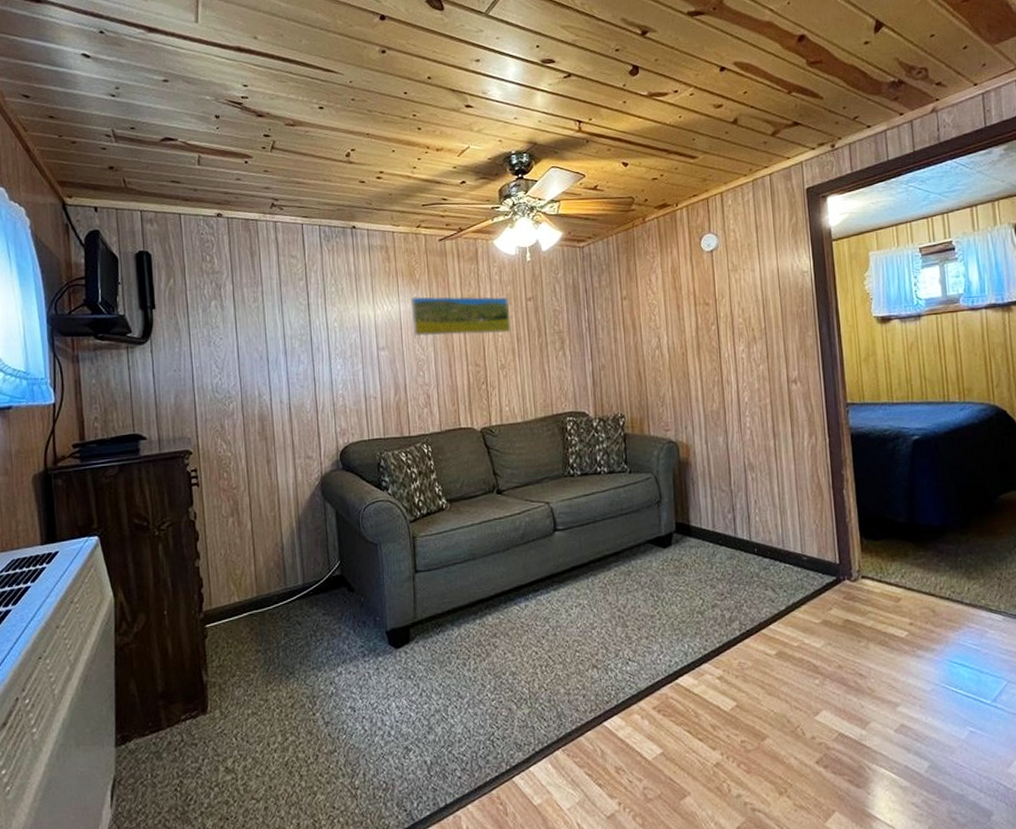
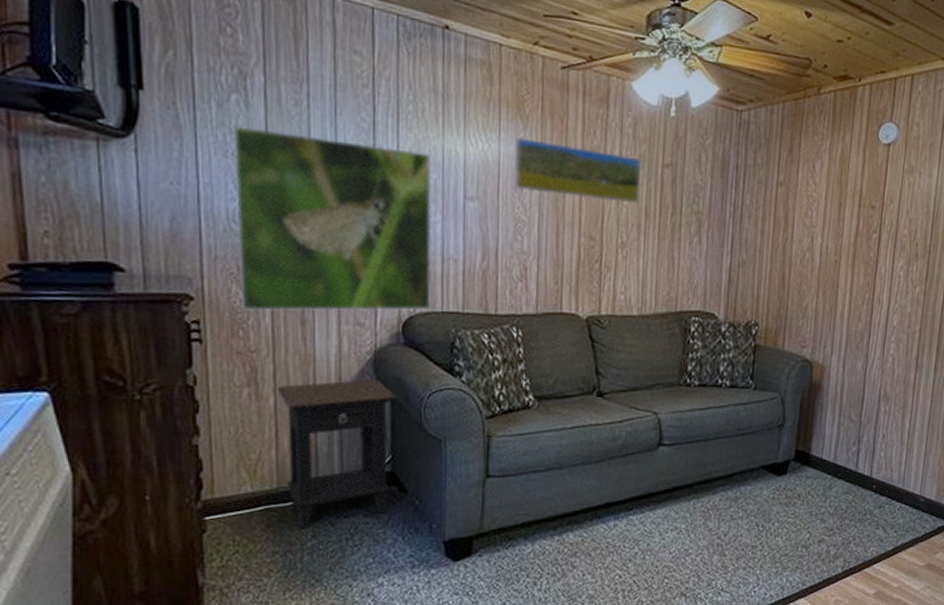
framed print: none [214,320,361,457] -> present [233,125,432,311]
side table: none [252,500,341,630] -> present [276,379,396,529]

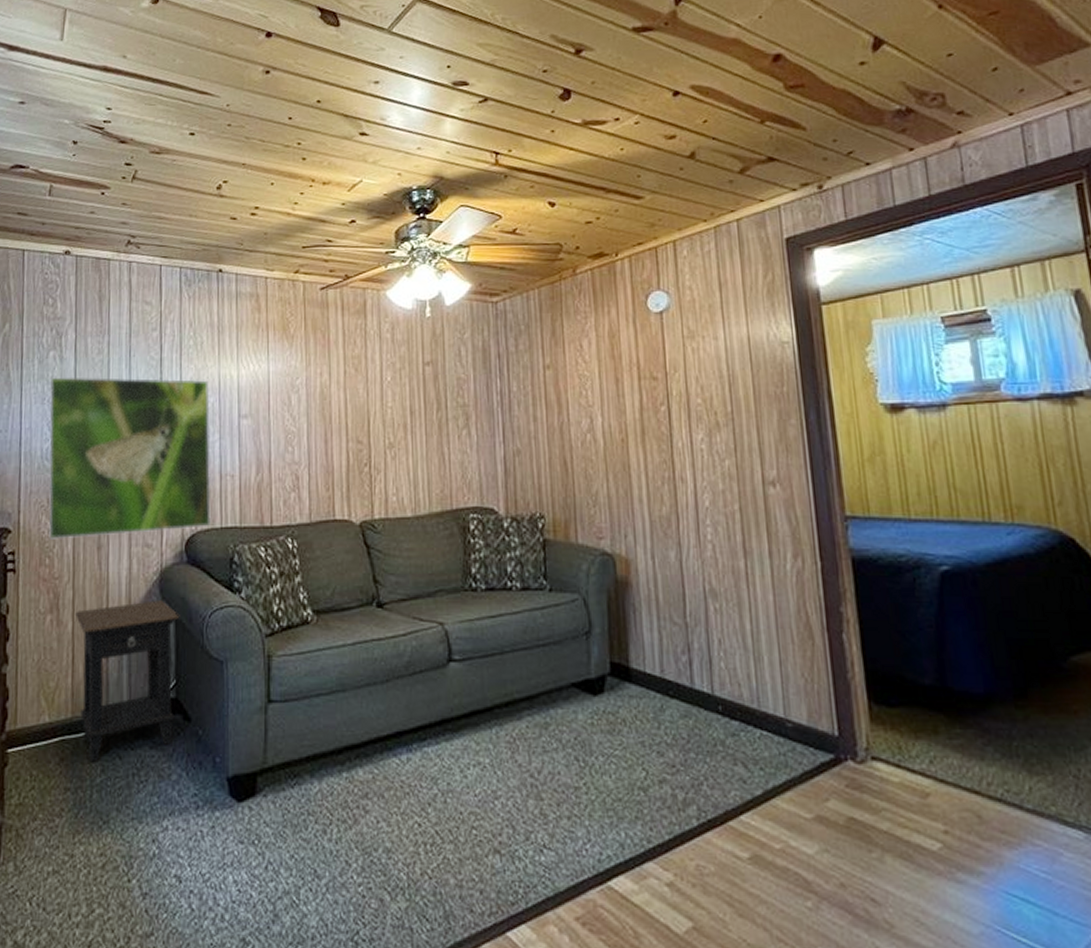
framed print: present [513,137,642,204] -> none [282,355,403,405]

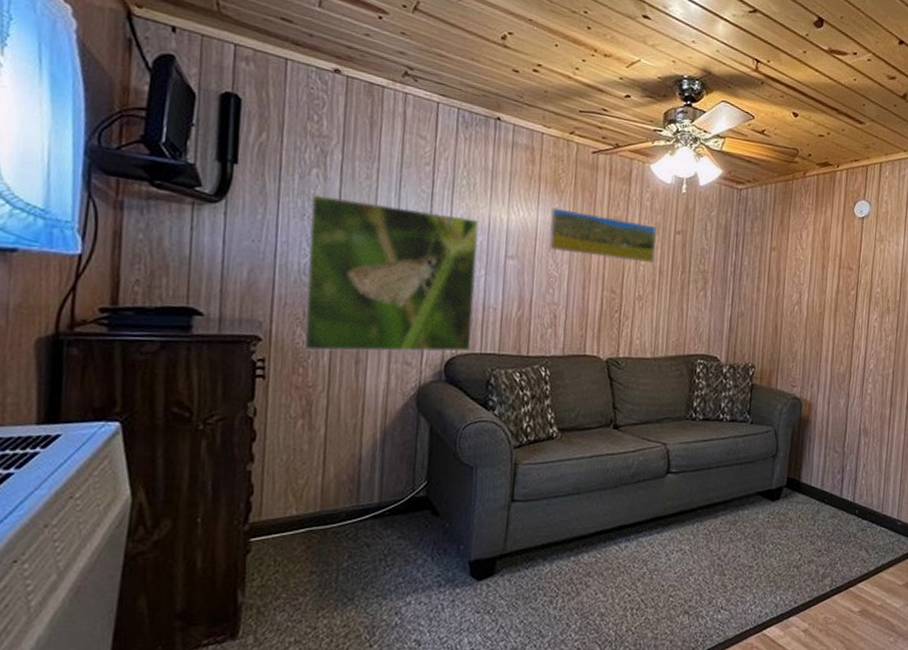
side table: present [74,600,180,763] -> none [328,412,435,550]
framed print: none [282,355,403,405] -> present [548,207,658,264]

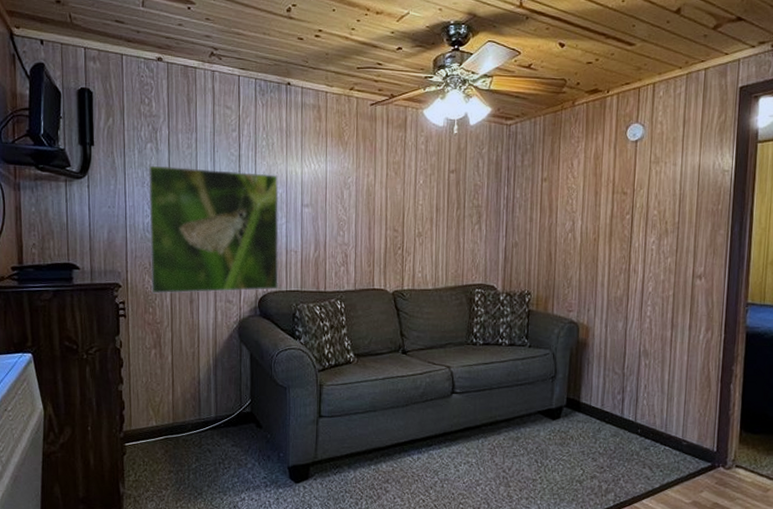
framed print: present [548,207,658,264] -> none [337,158,433,202]

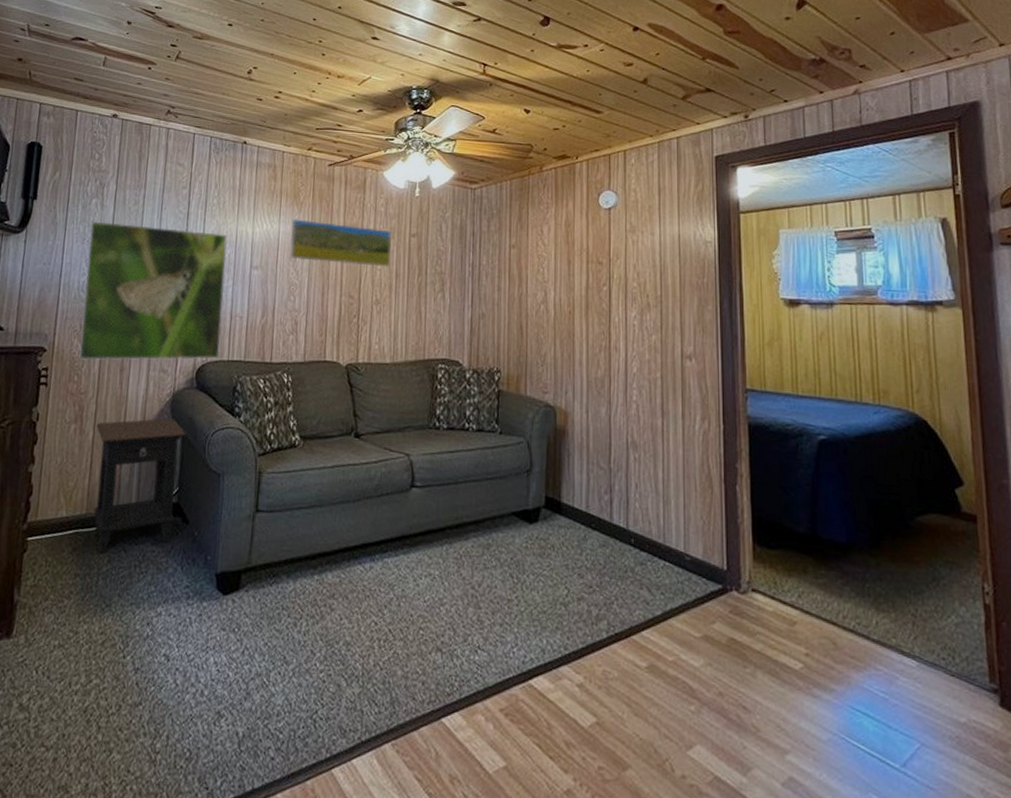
side table: none [173,342,254,454] -> present [94,418,187,554]
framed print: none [337,158,433,202] -> present [289,219,393,267]

